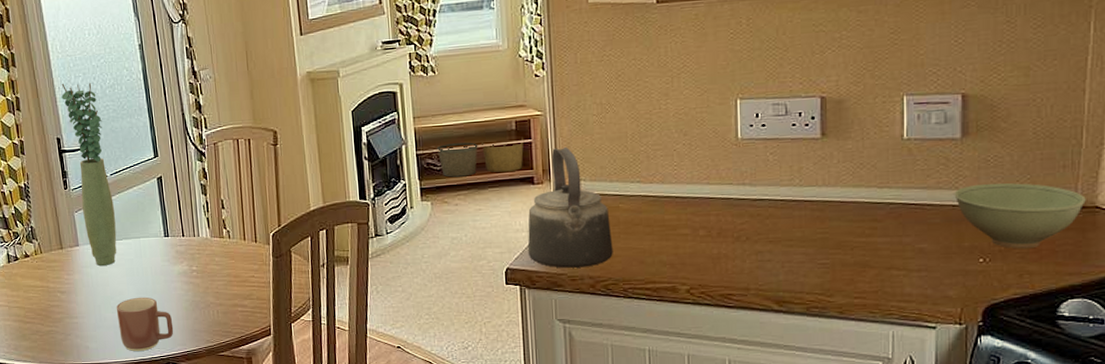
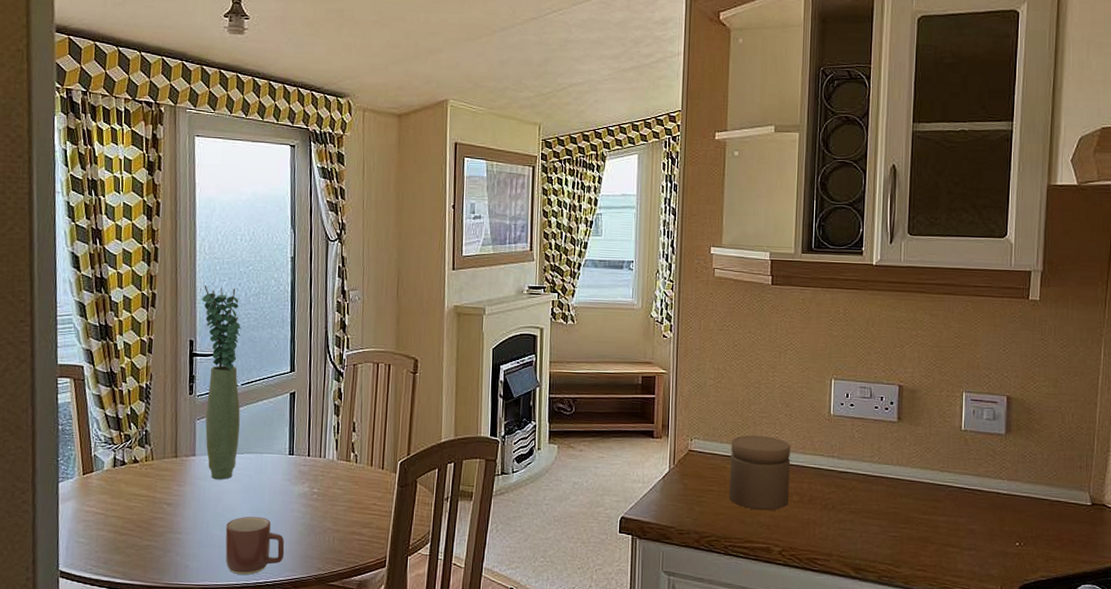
basket: present [436,142,478,177] -> none [568,390,606,424]
basket: present [480,136,525,173] -> none [609,391,649,424]
kettle: present [527,147,613,268] -> none [642,406,718,522]
jar: none [622,169,694,249] -> present [729,435,790,511]
bowl: present [954,182,1086,249] -> none [998,476,1096,537]

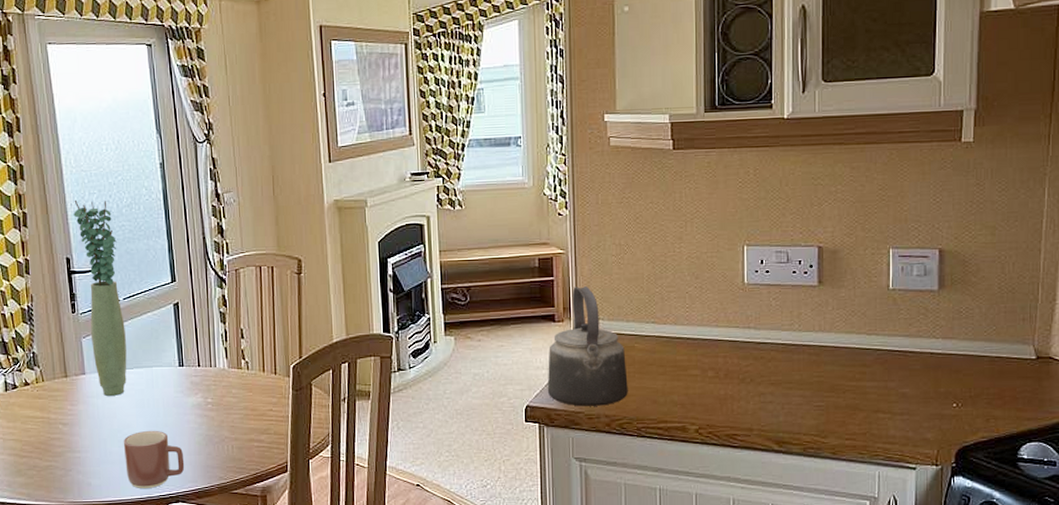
kettle: none [642,406,718,522] -> present [547,286,628,406]
jar: present [729,435,790,511] -> none [638,311,703,389]

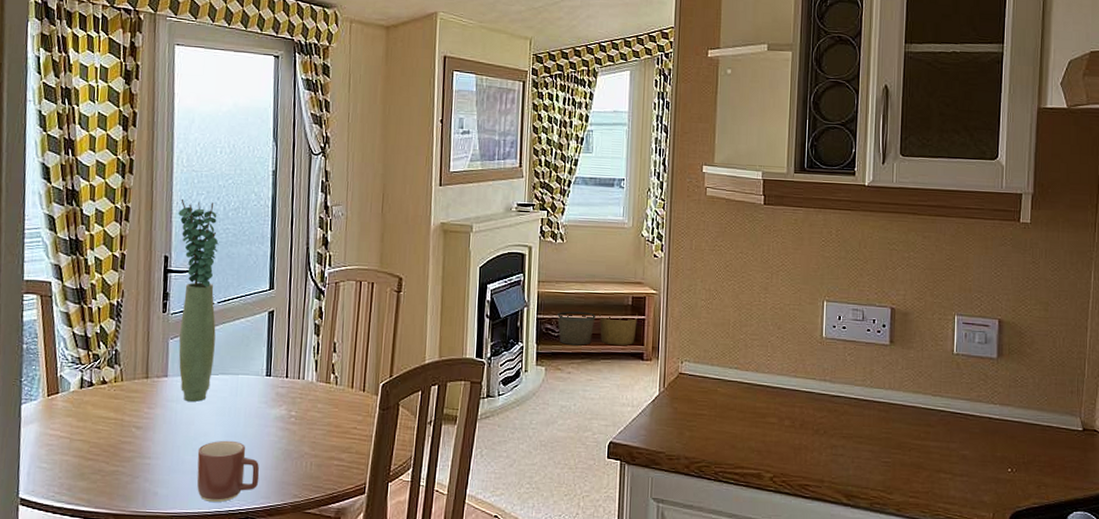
basket: none [461,278,502,313] -> present [556,311,596,346]
basket: none [504,274,547,310] -> present [598,311,639,346]
kettle: present [547,286,628,406] -> none [631,327,709,447]

